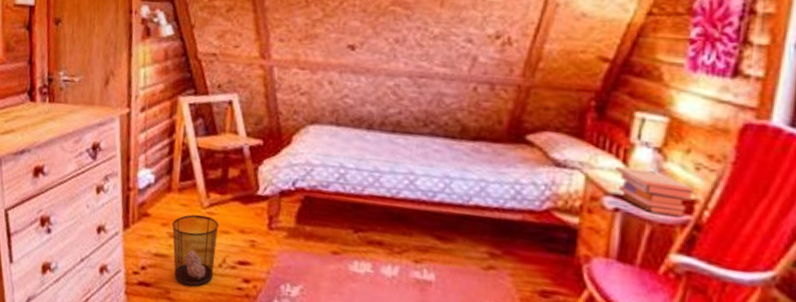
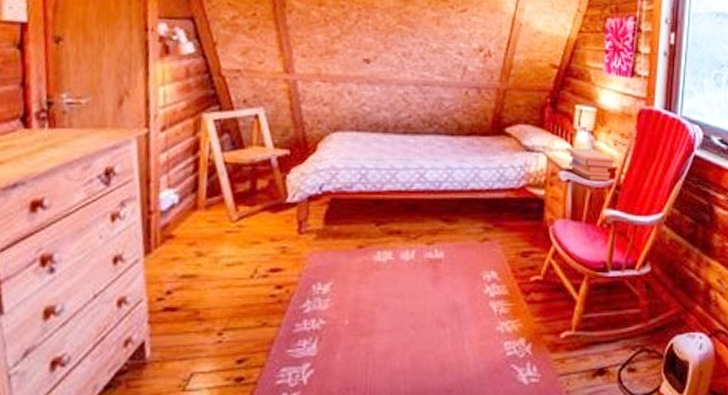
waste bin: present [171,214,220,287] -> none [199,229,250,302]

